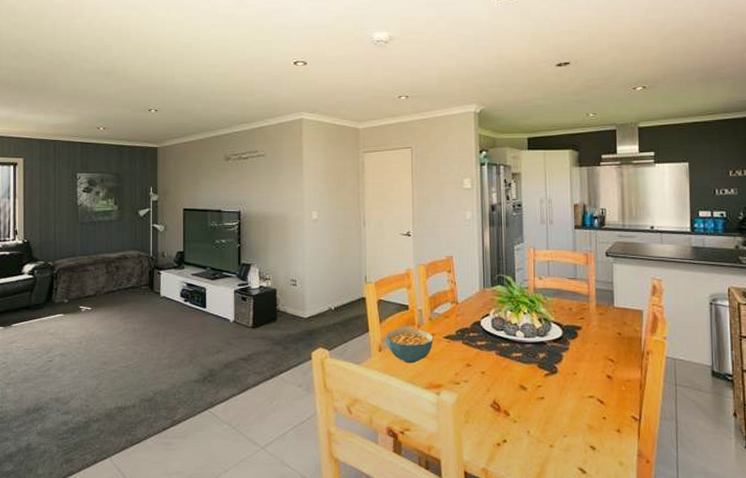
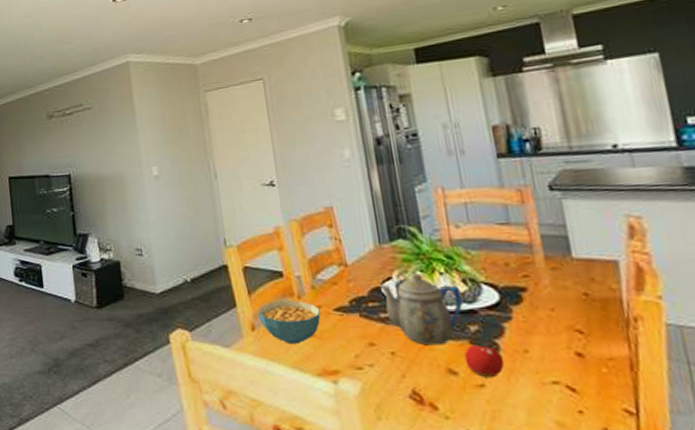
teapot: none [479,311,536,367] -> present [379,272,463,346]
fruit: none [533,366,559,393] -> present [464,343,505,378]

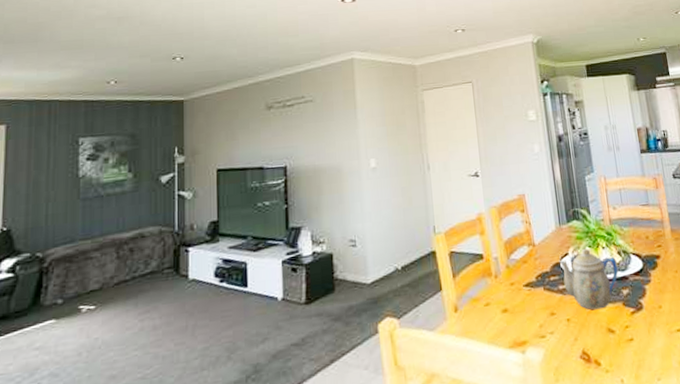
cereal bowl: present [257,300,321,345] -> none [460,280,513,322]
fruit: present [464,343,505,378] -> none [619,303,646,333]

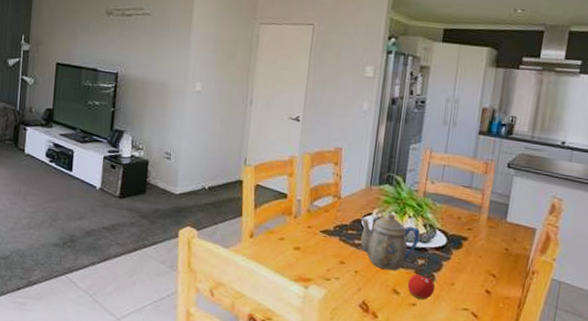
fruit: none [619,303,646,333] -> present [407,274,435,300]

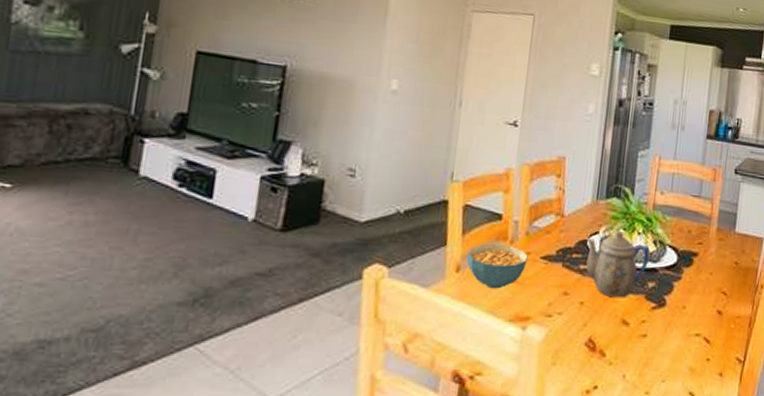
cereal bowl: none [258,217,310,254] -> present [466,243,528,289]
fruit: present [407,274,435,300] -> none [637,298,667,330]

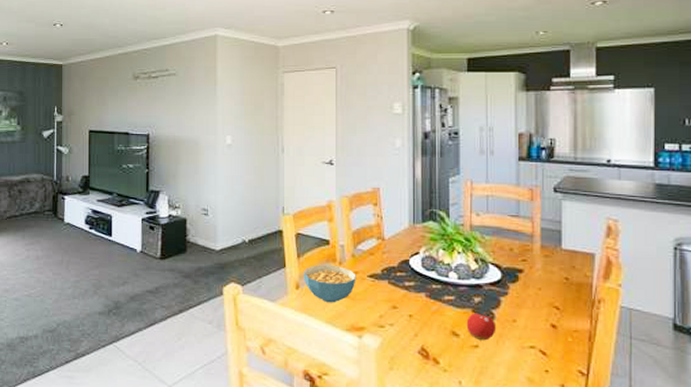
teapot: present [586,230,650,298] -> none [408,250,472,312]
fruit: none [637,298,667,330] -> present [466,312,497,341]

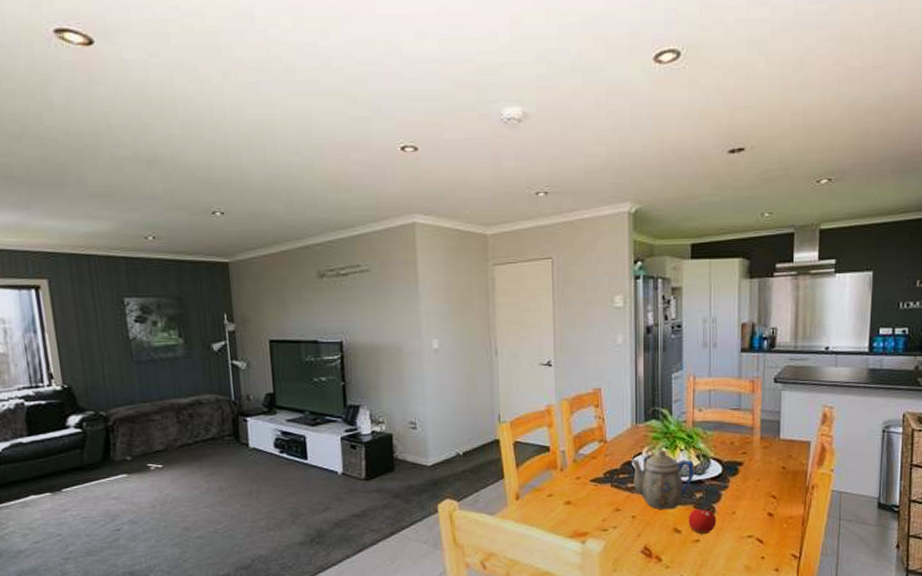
cereal bowl: present [303,264,356,303] -> none [523,472,579,511]
teapot: none [408,250,472,312] -> present [631,449,694,510]

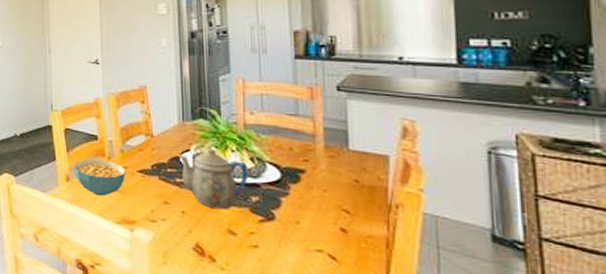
cereal bowl: none [523,472,579,511] -> present [73,159,126,196]
fruit: present [688,507,717,535] -> none [244,212,278,242]

